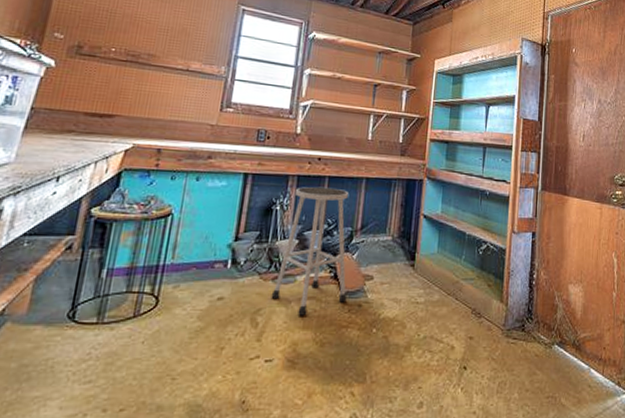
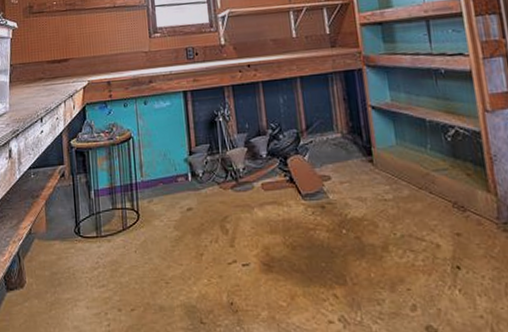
stool: present [271,186,348,316] -> none [233,92,308,221]

